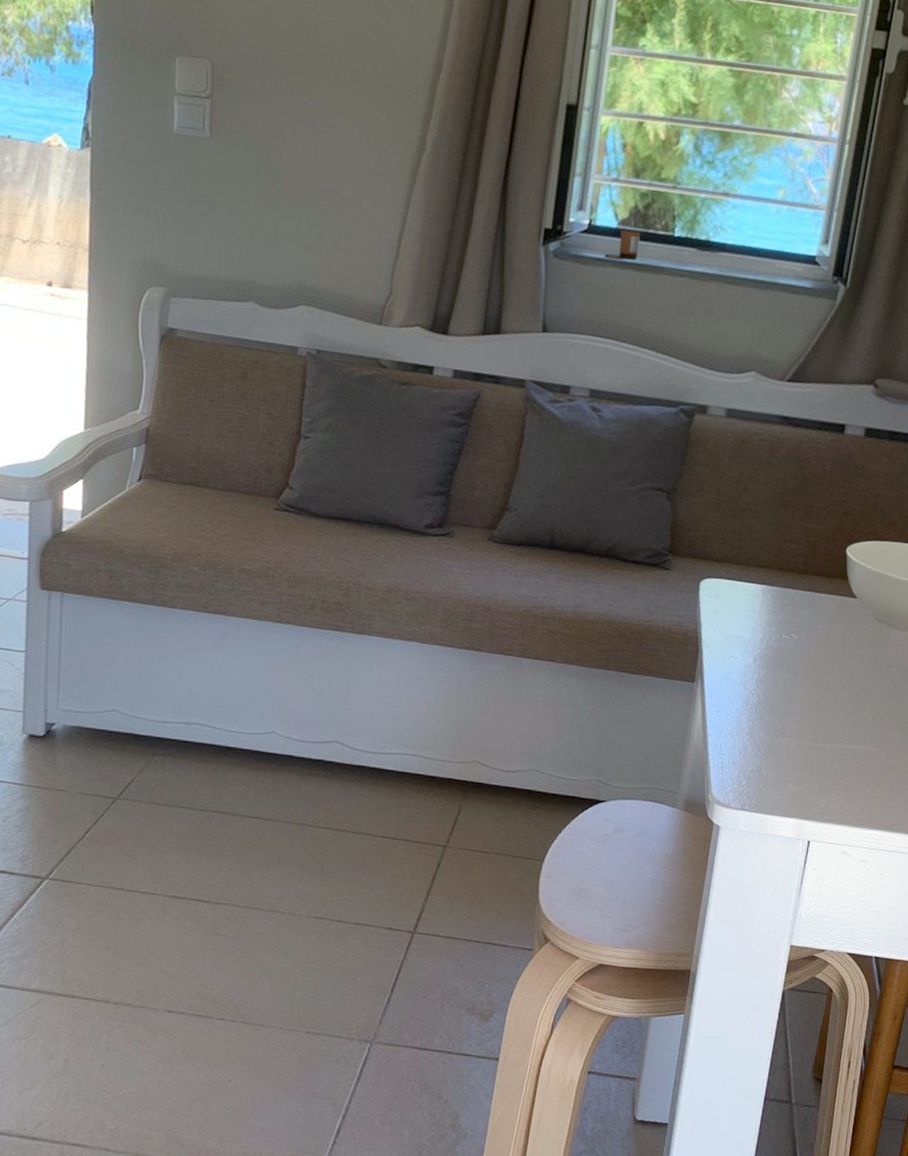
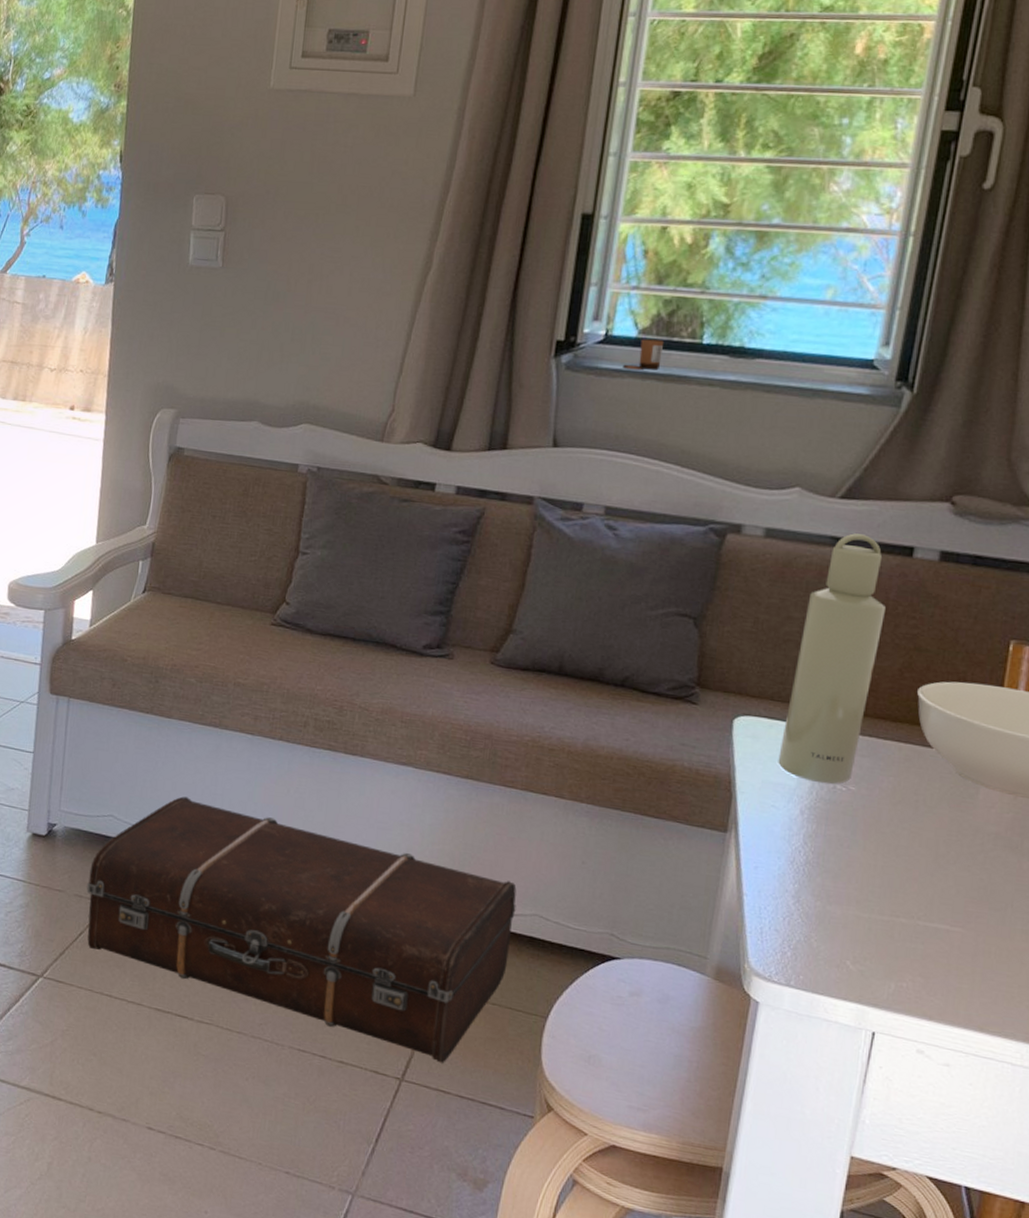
suitcase: none [91,686,515,913] -> present [86,796,517,1063]
bottle: none [736,413,822,635] -> present [778,533,886,785]

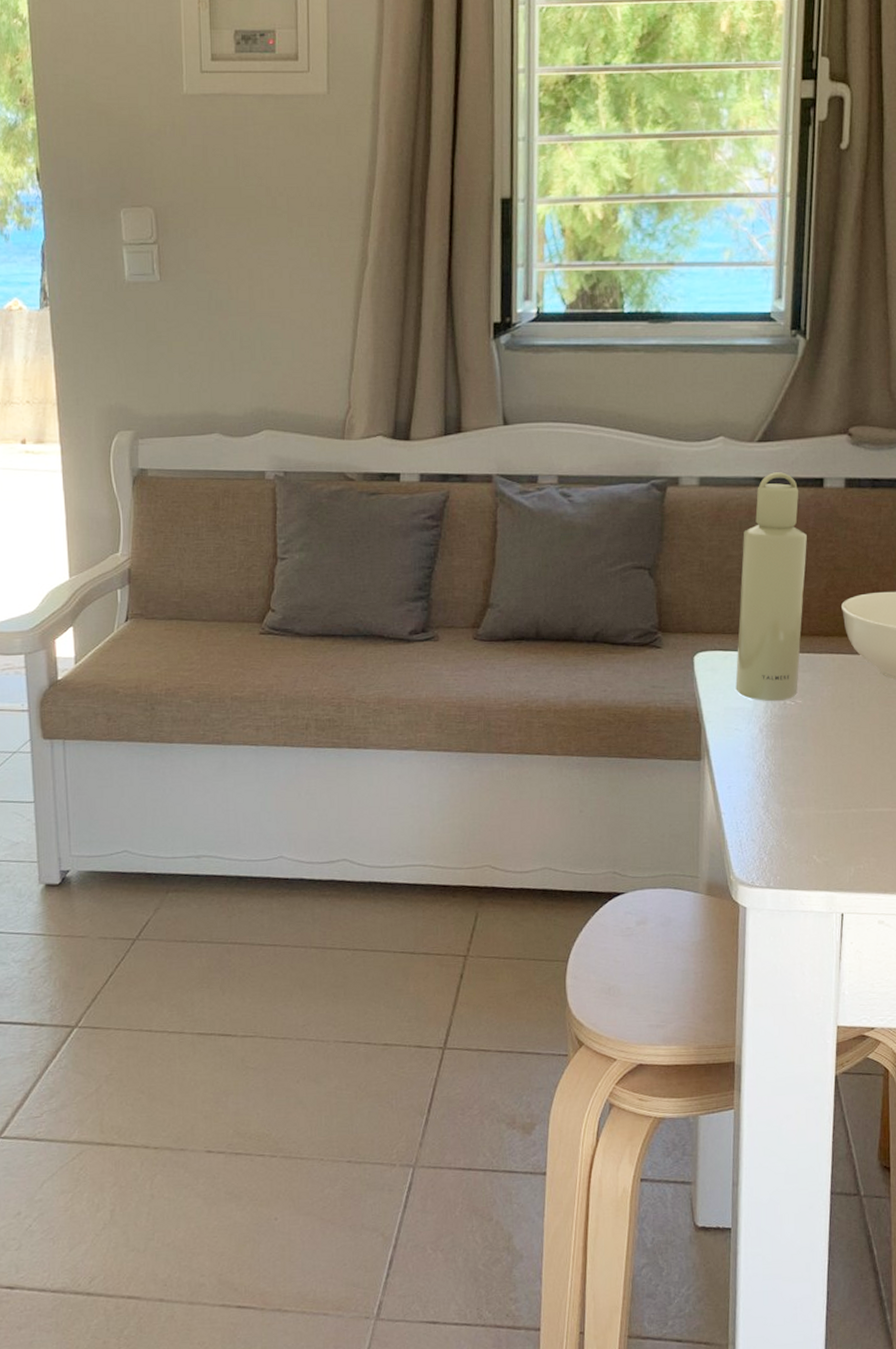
suitcase: present [86,796,517,1063] -> none [110,818,527,1025]
candle: present [623,339,665,371] -> none [557,313,591,344]

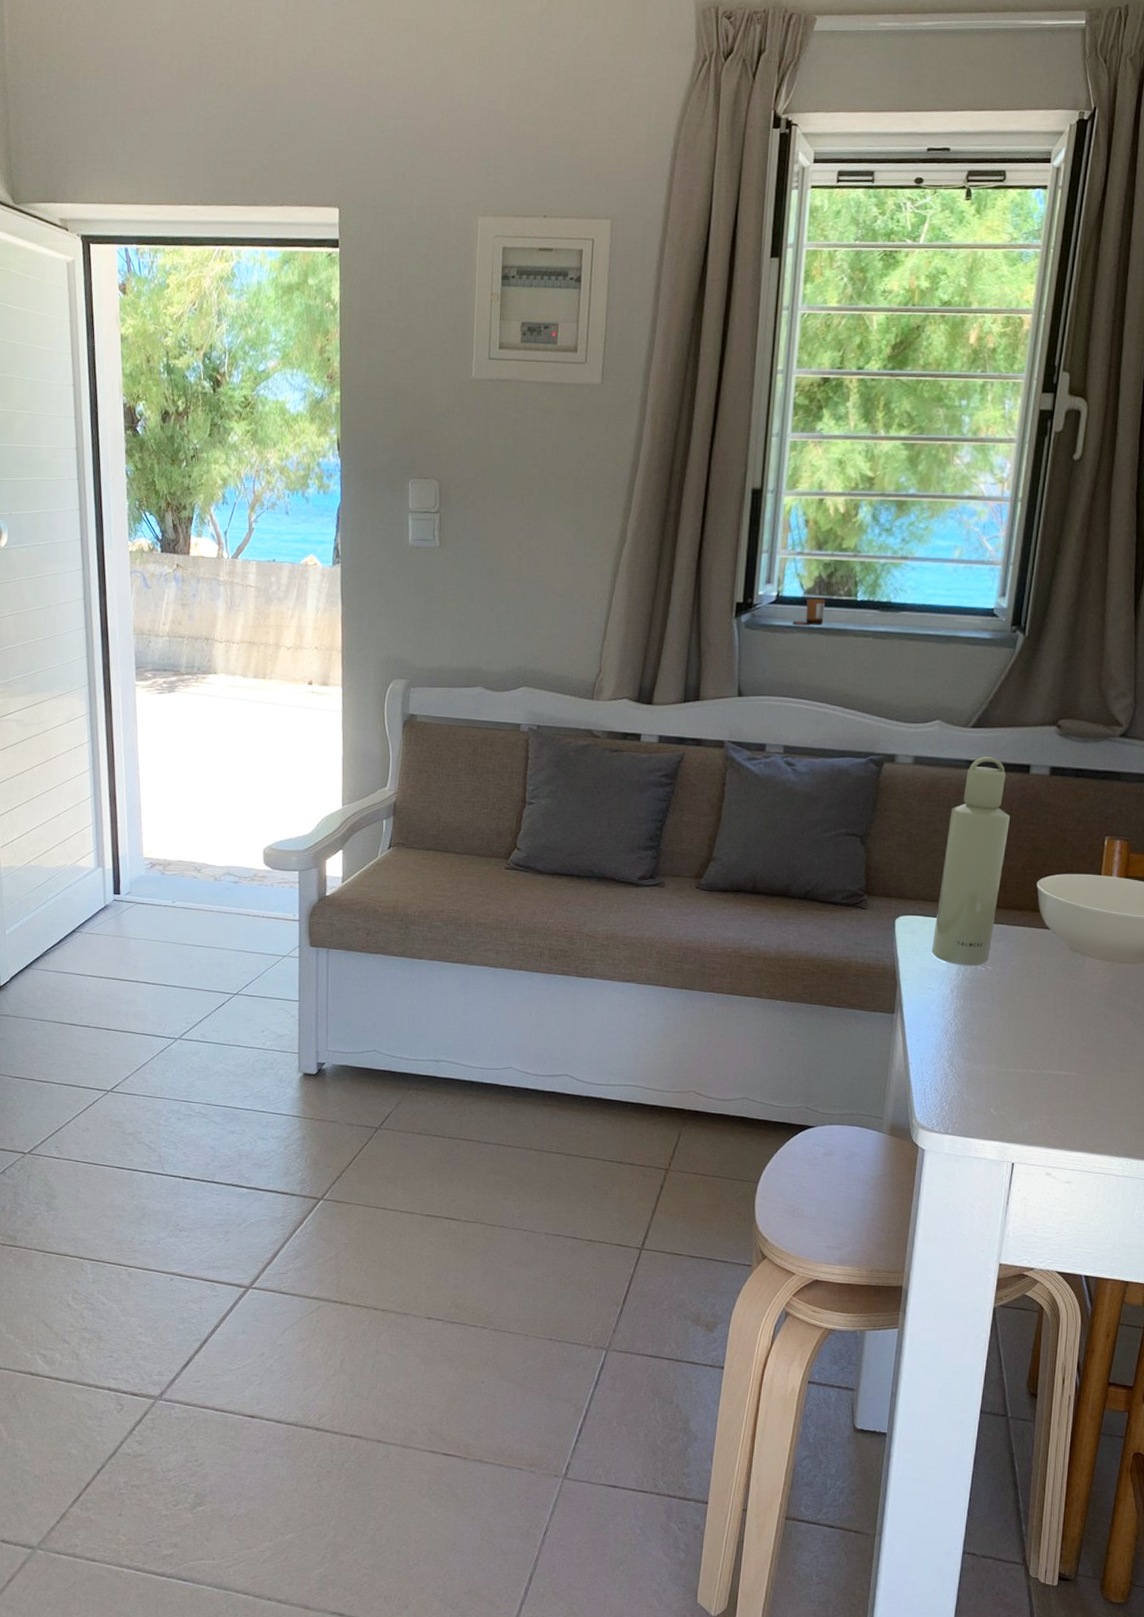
candle: none [557,313,591,344] -> present [793,598,826,626]

